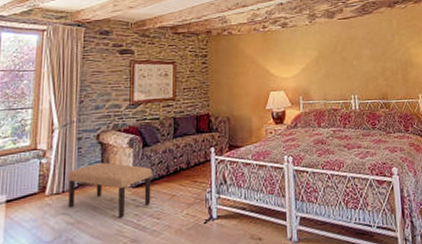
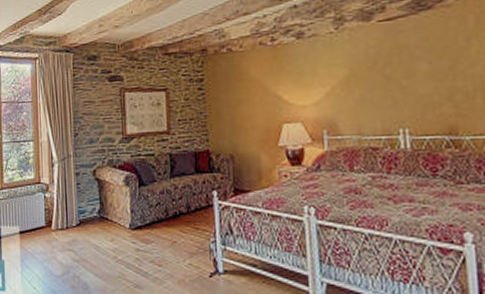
bench: present [68,163,153,218] -> none [70,201,151,260]

